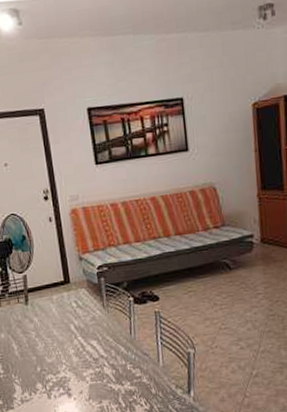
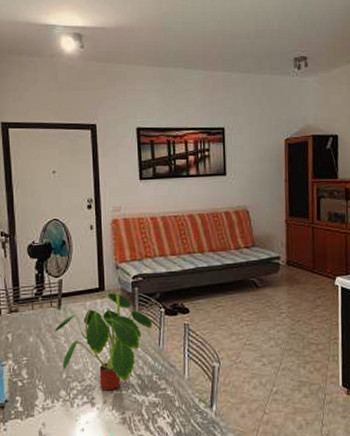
plant: none [25,284,122,382] -> present [55,293,152,391]

